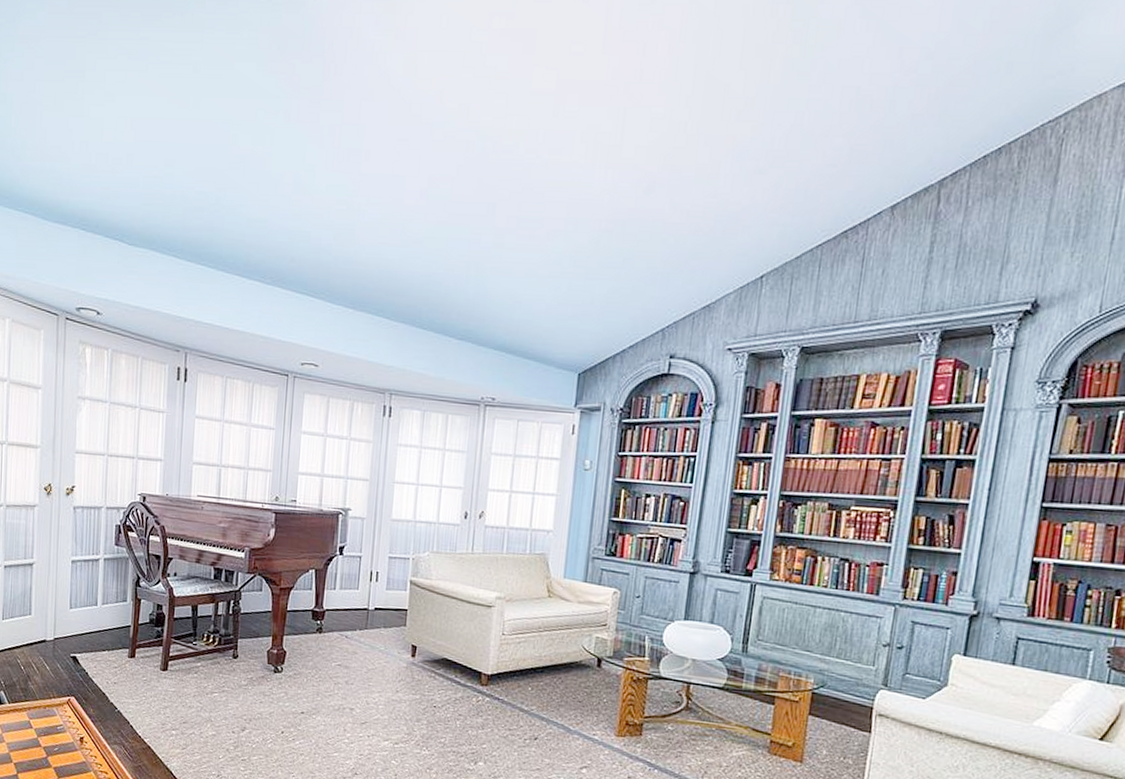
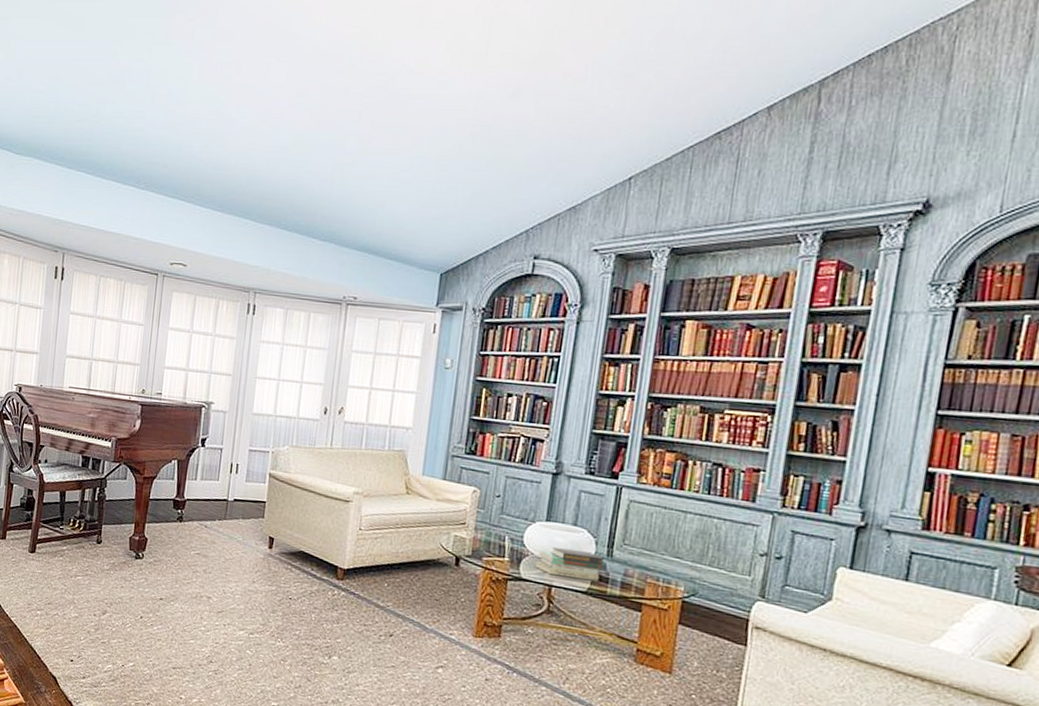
books: none [674,645,740,676] -> present [535,547,605,581]

